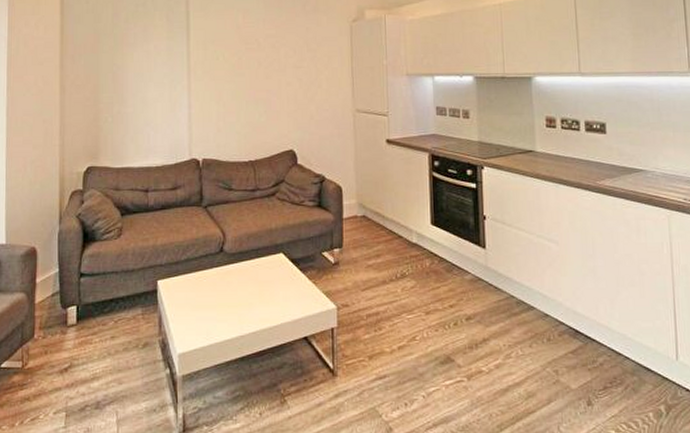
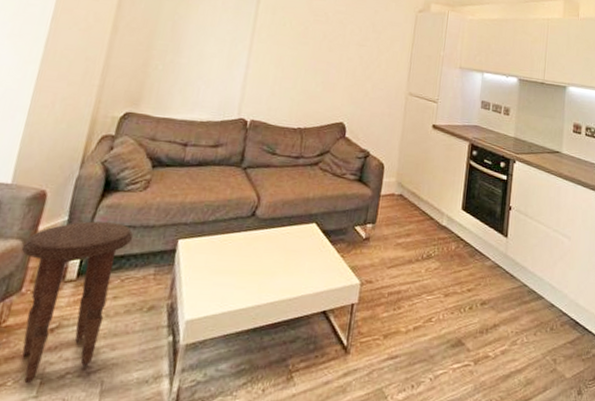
side table: none [27,270,117,415] -> present [22,221,133,383]

